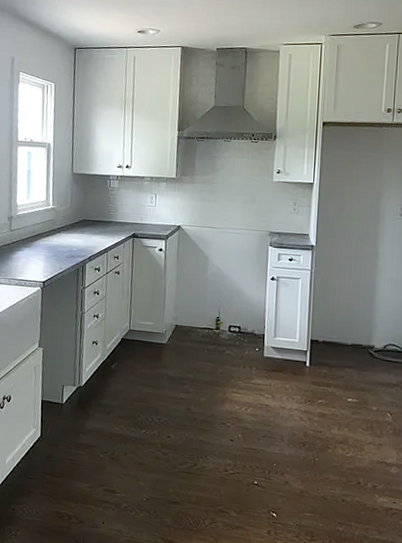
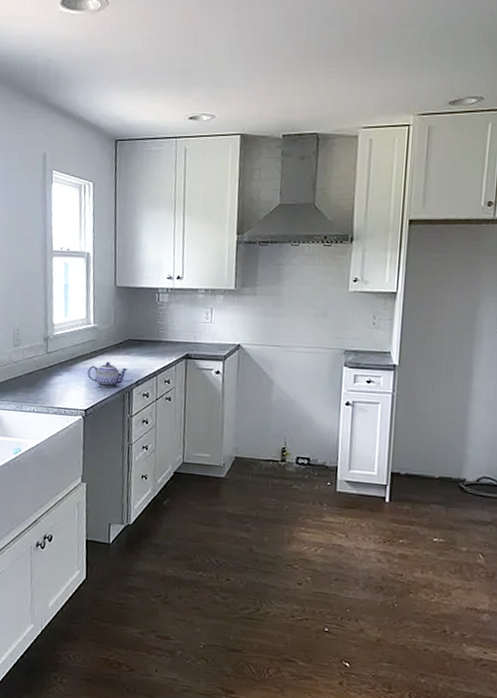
teapot: none [46,238,82,263] -> present [87,361,128,388]

